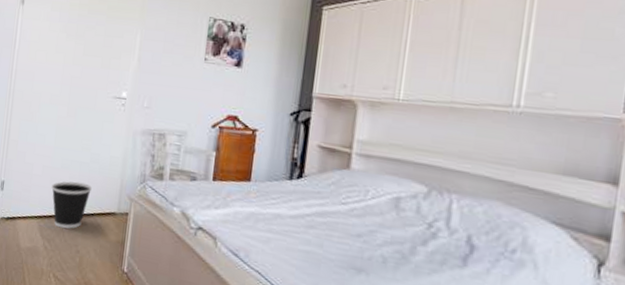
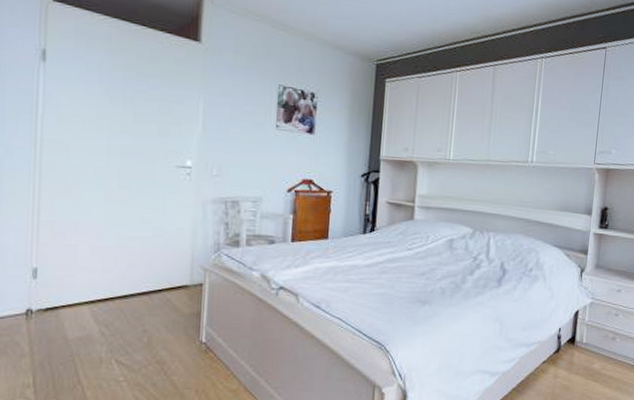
wastebasket: present [51,181,92,229] -> none [105,258,157,310]

